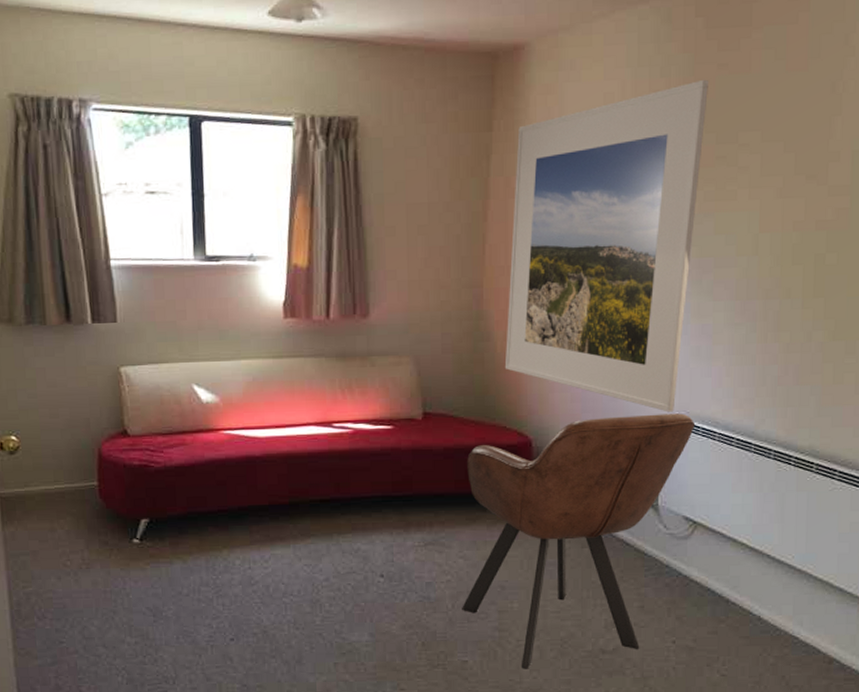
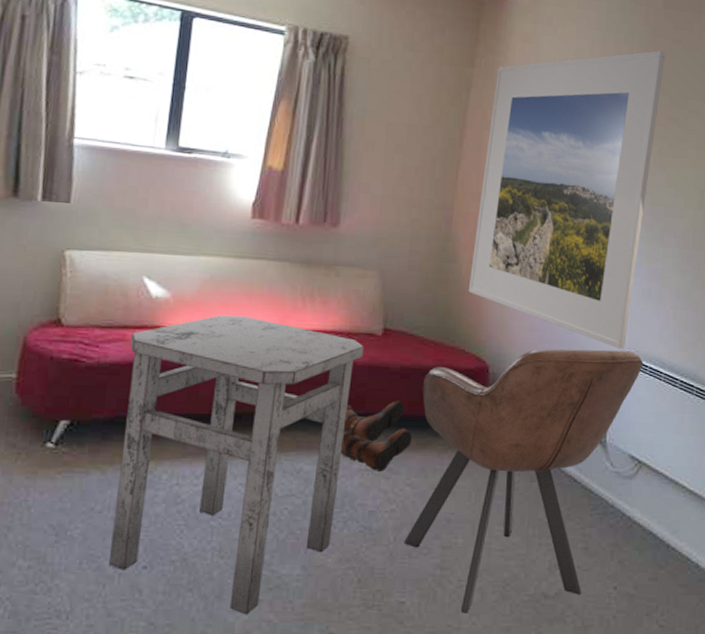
side table: none [189,413,406,676] -> present [109,315,364,615]
boots: none [394,480,460,547] -> present [341,400,412,472]

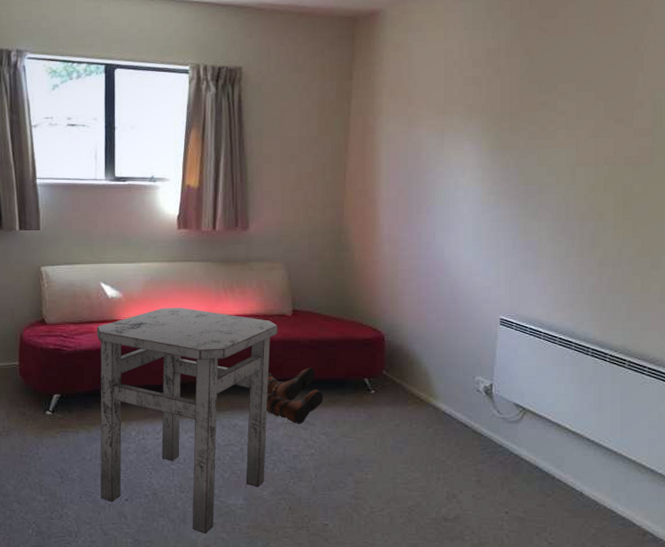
armchair: present [404,349,643,614] -> none [323,315,523,533]
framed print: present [468,50,665,349] -> none [361,40,531,314]

